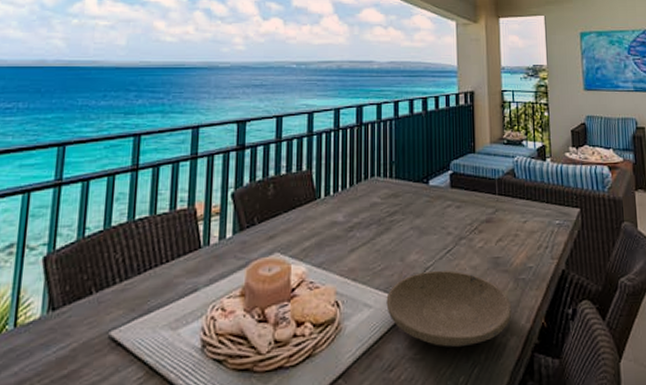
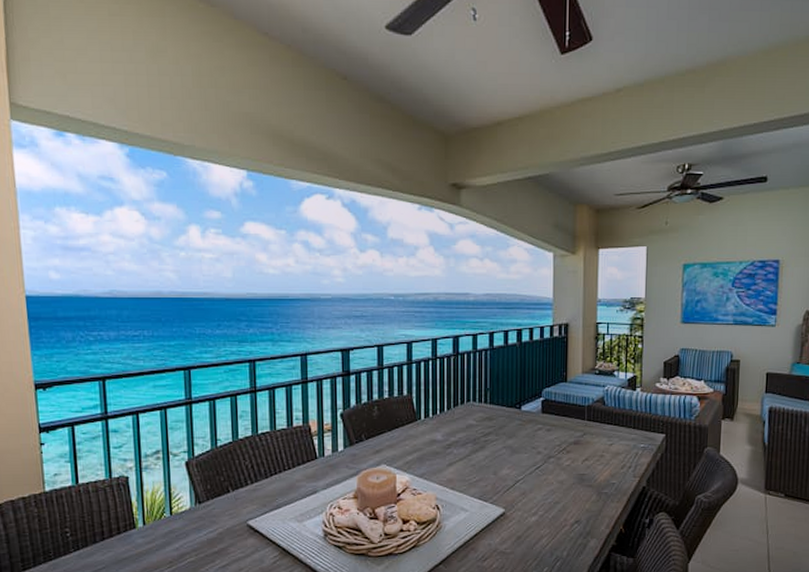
plate: present [386,270,512,348] -> none [481,483,594,546]

